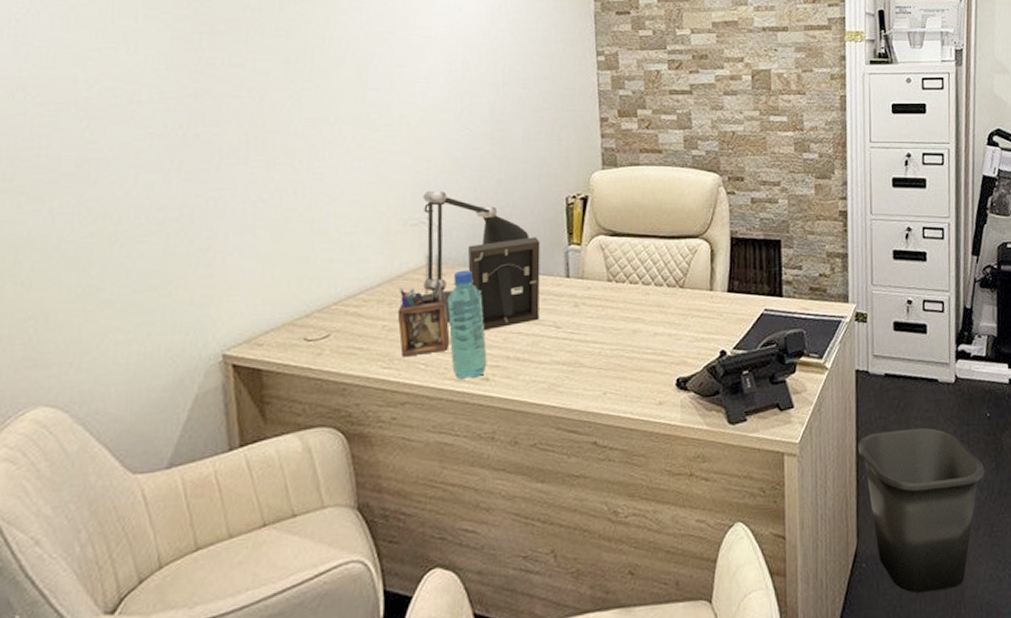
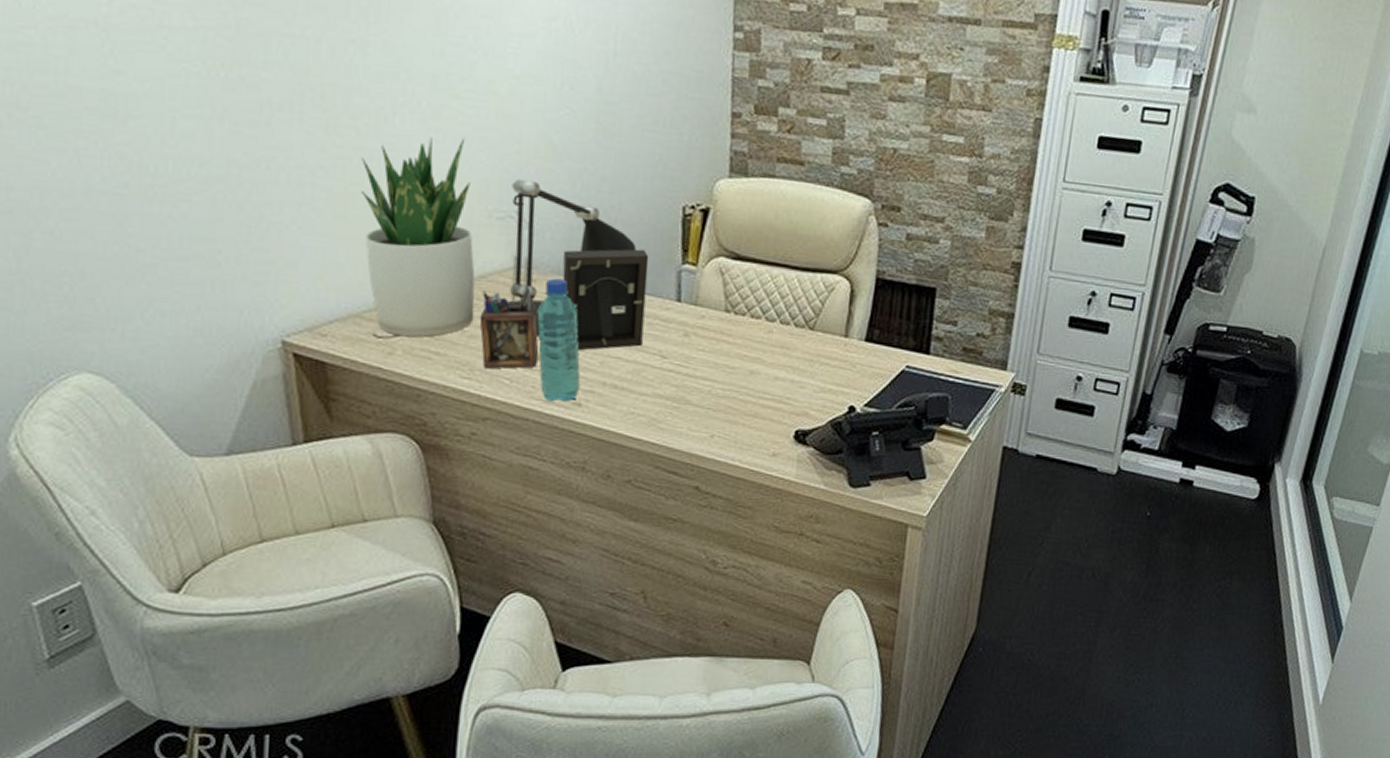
planter: none [296,163,393,338] -> present [362,137,475,338]
waste bin: present [858,427,984,594] -> none [992,516,1133,685]

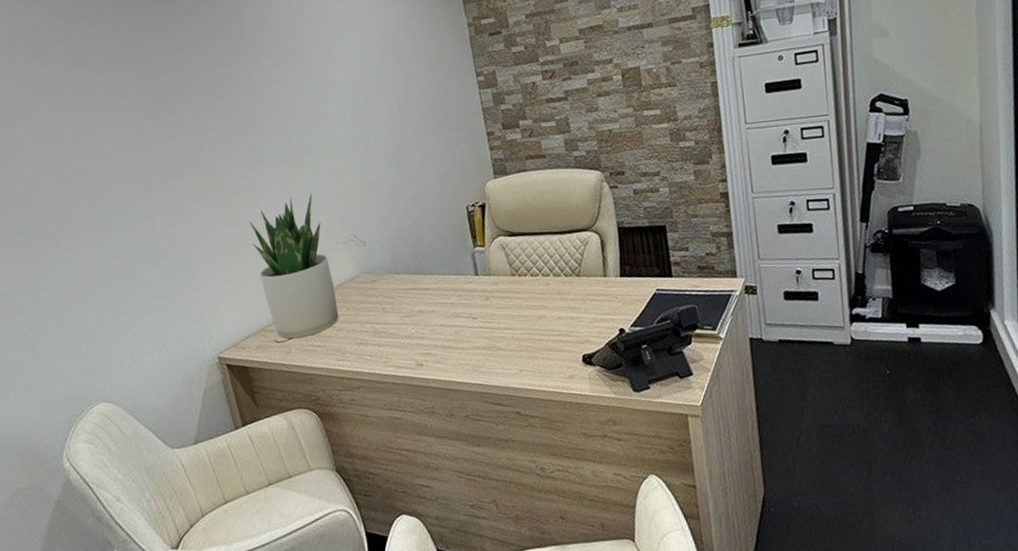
desk organizer: present [479,287,540,369] -> none [342,287,388,351]
desk lamp: present [507,178,636,336] -> none [348,212,440,320]
water bottle: present [536,278,581,403] -> none [380,276,420,367]
picture frame: present [562,248,649,351] -> none [391,243,457,325]

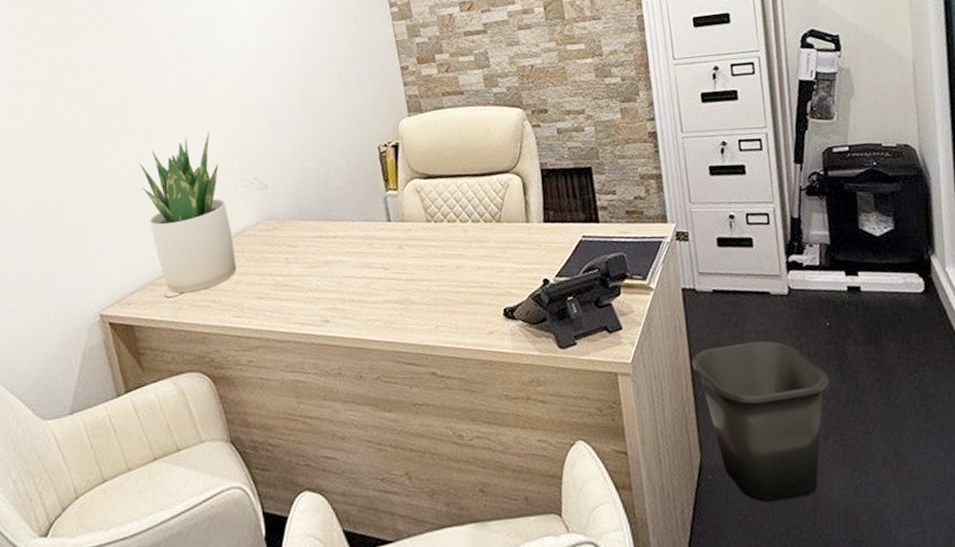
waste bin: none [757,387,888,533] -> present [691,340,829,503]

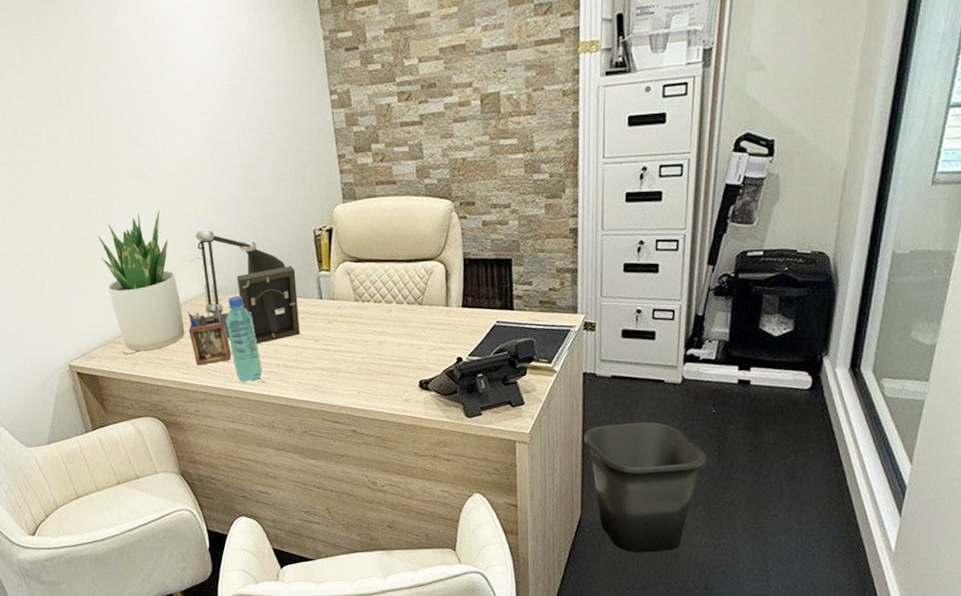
desk organizer: none [240,235,291,306] -> present [188,305,232,366]
desk lamp: none [248,152,349,272] -> present [195,230,286,338]
water bottle: none [282,222,326,324] -> present [225,295,263,383]
picture frame: none [295,186,367,277] -> present [237,266,300,344]

